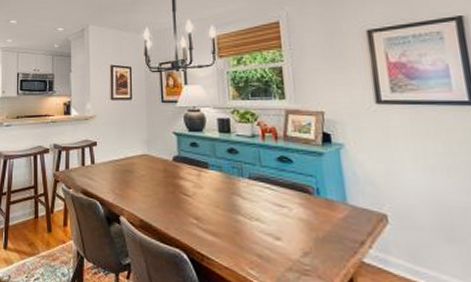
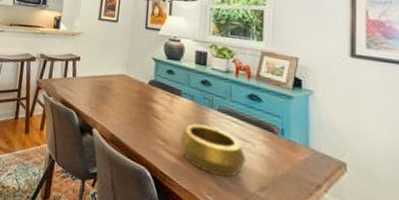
decorative bowl: none [213,195,285,248] -> present [180,123,247,178]

